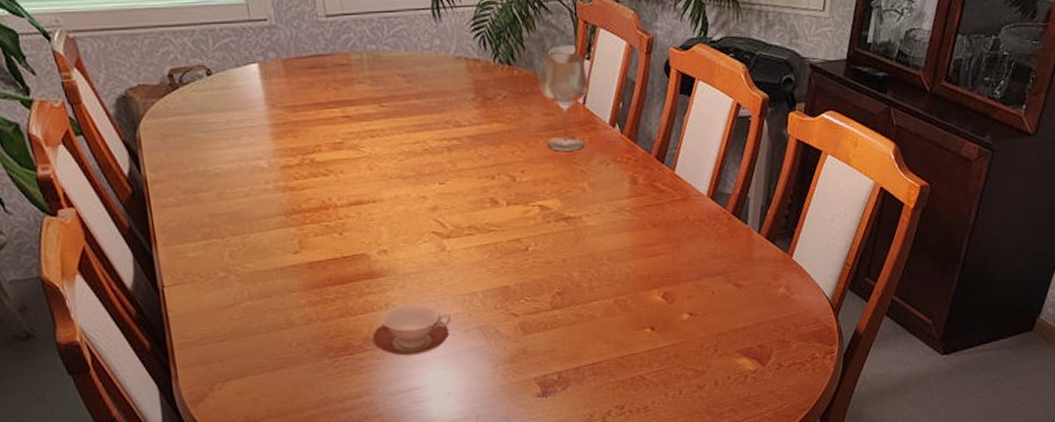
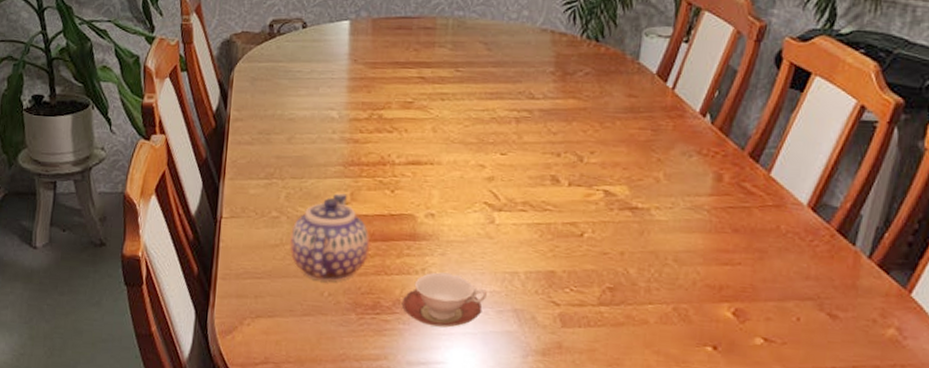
teapot: none [243,243,330,333] -> present [290,193,370,282]
wine glass: present [539,53,589,152] -> none [624,33,683,137]

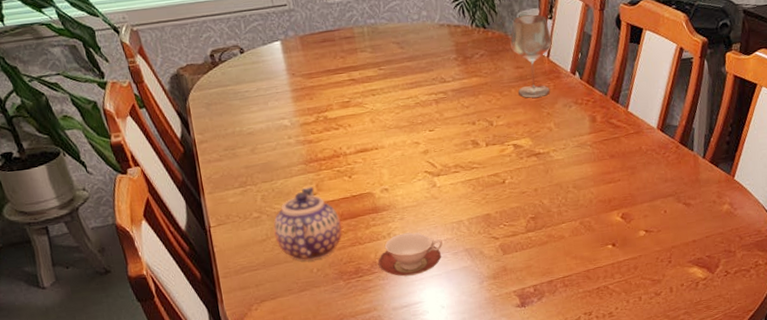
wine glass: none [624,33,683,137] -> present [510,14,552,98]

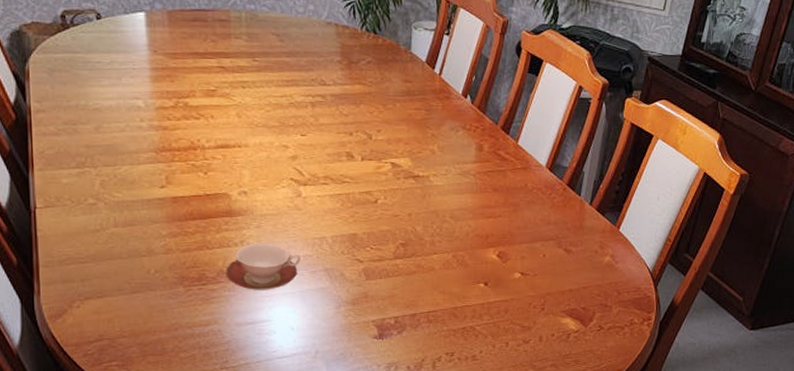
teapot: present [273,186,343,262] -> none [110,178,190,260]
wine glass: present [510,14,552,98] -> none [401,27,446,116]

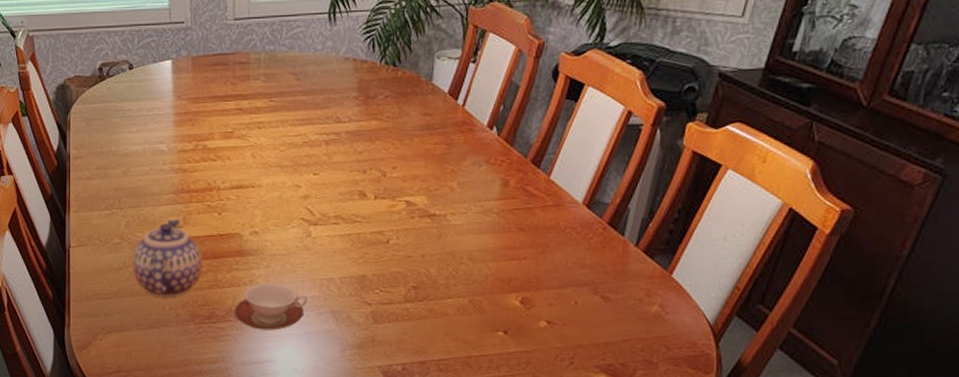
teapot: none [110,178,190,260] -> present [132,218,203,297]

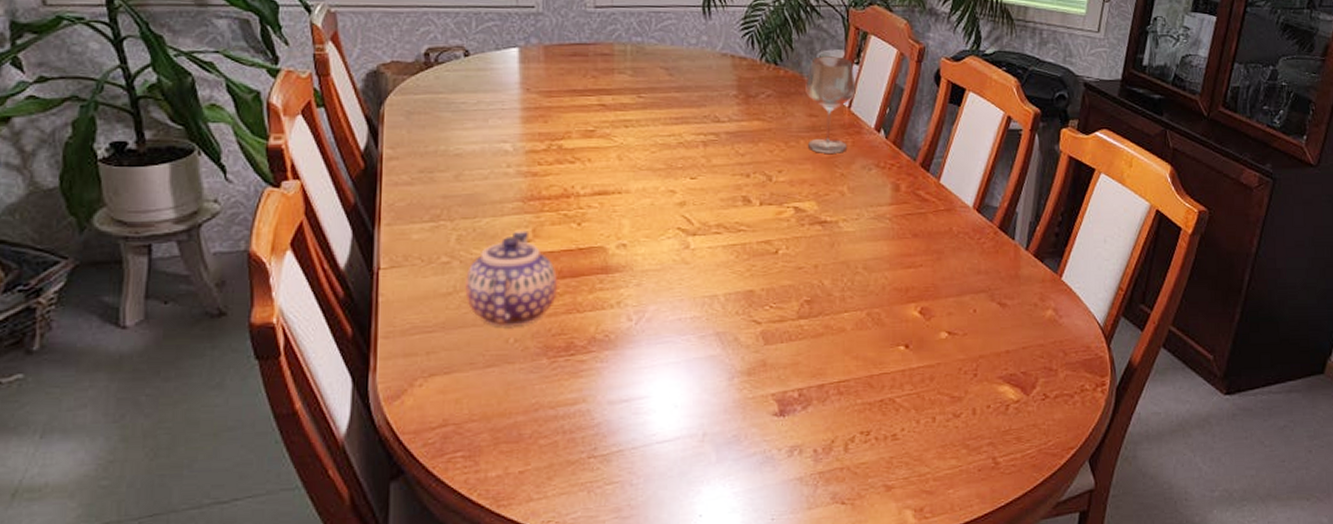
teacup: present [234,283,308,331] -> none [597,303,687,360]
wine glass: none [421,56,471,151] -> present [805,56,856,153]

